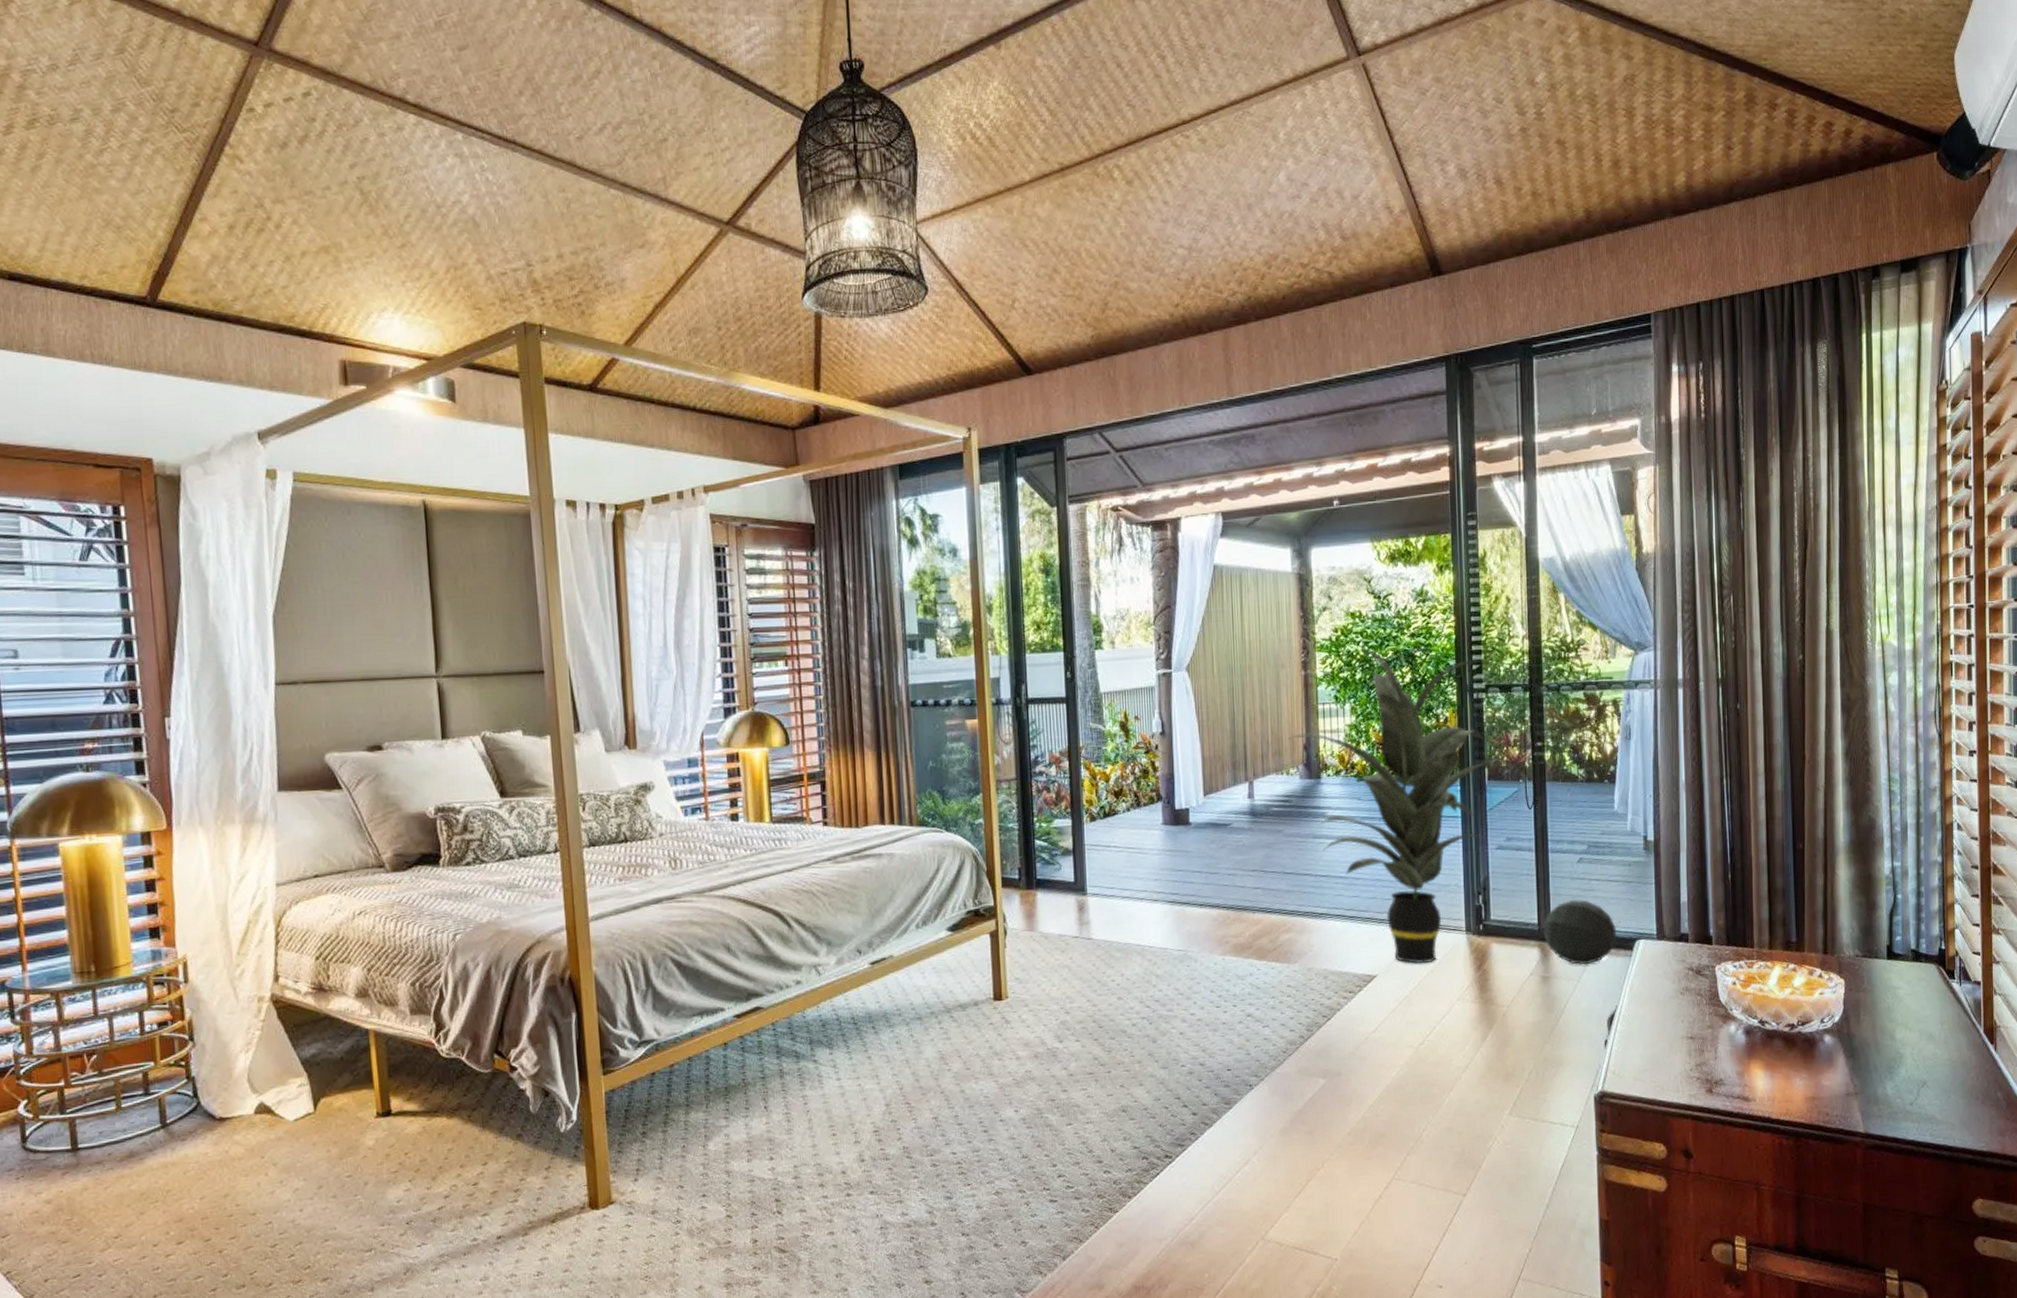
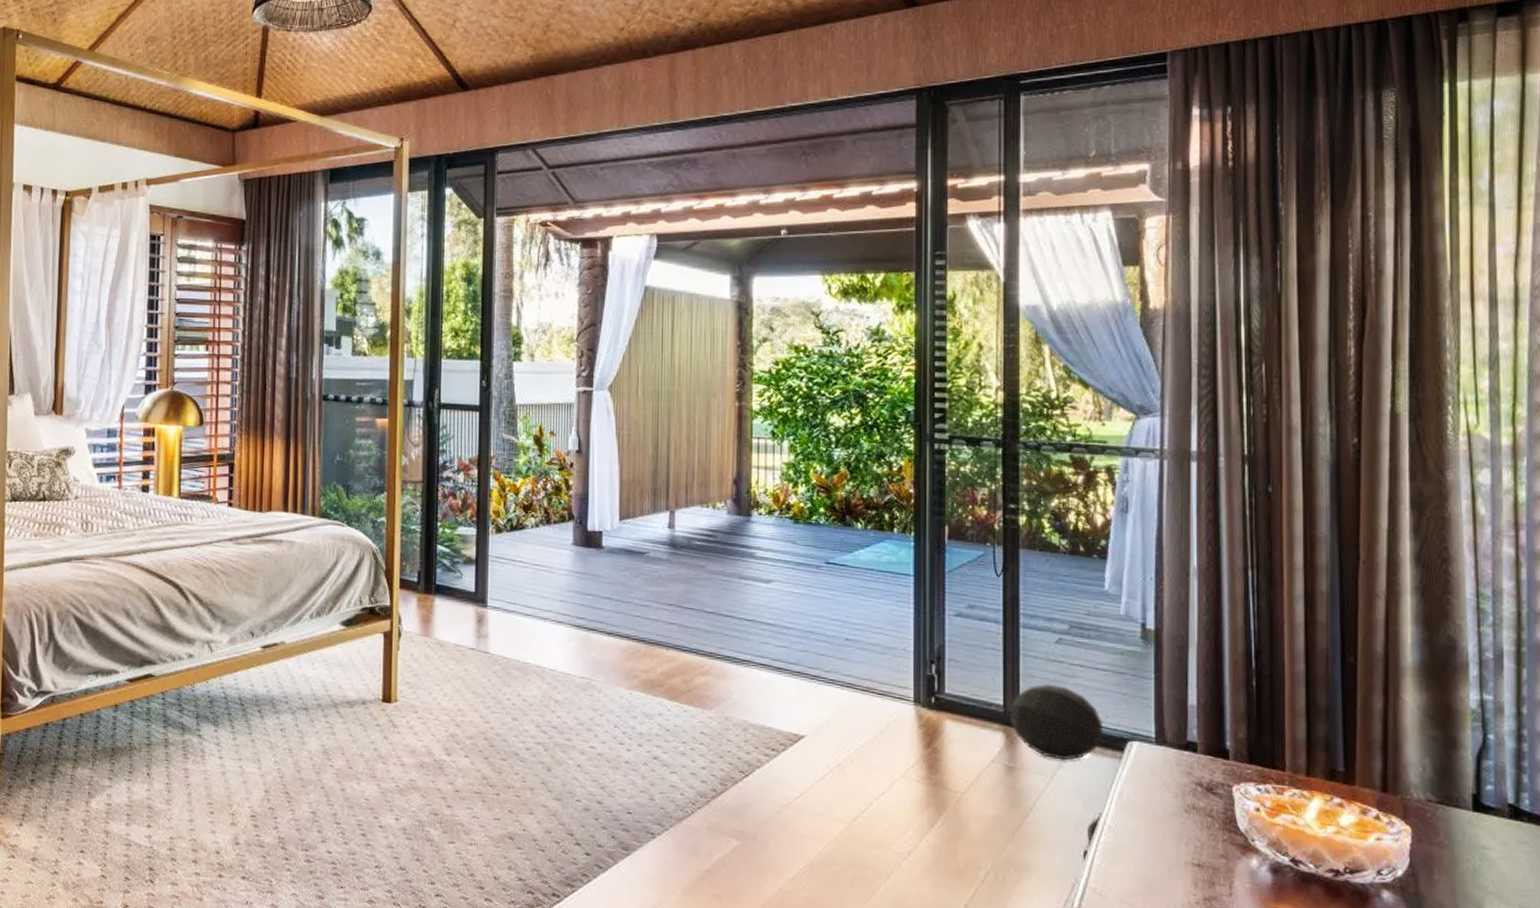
indoor plant: present [1288,649,1500,964] -> none [717,385,964,731]

